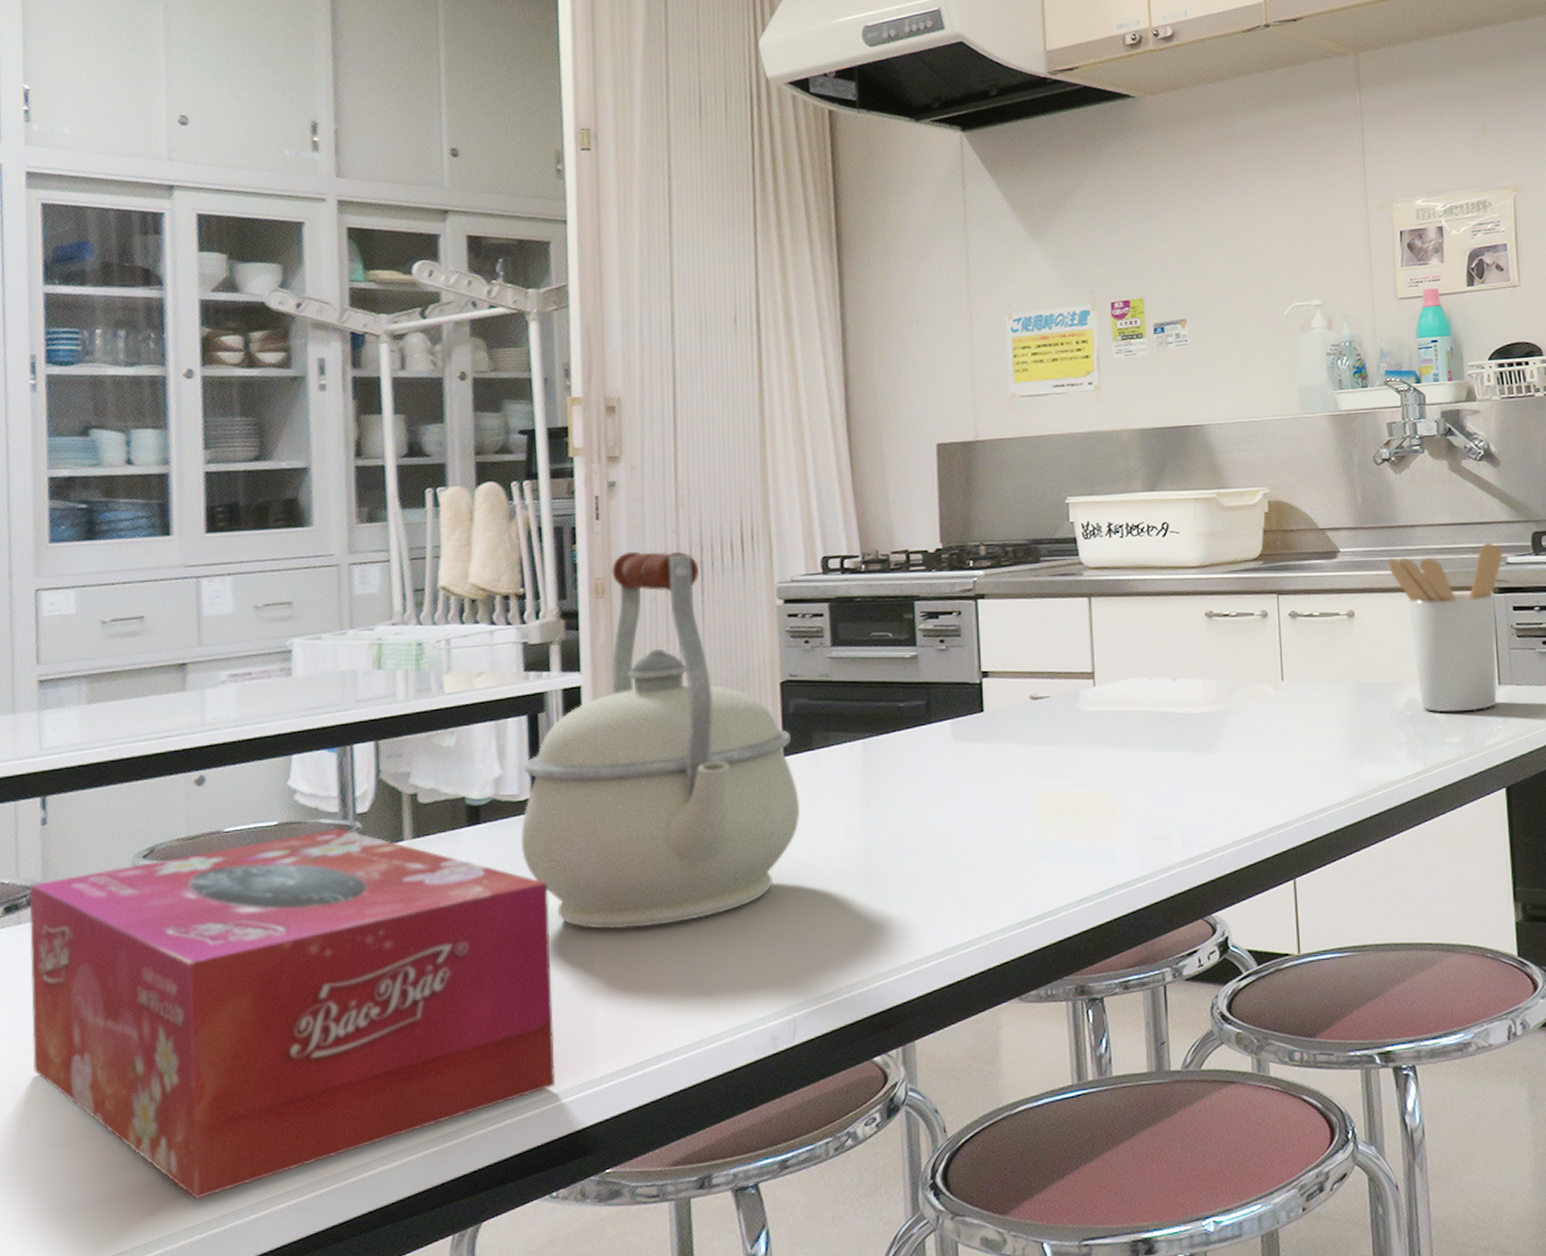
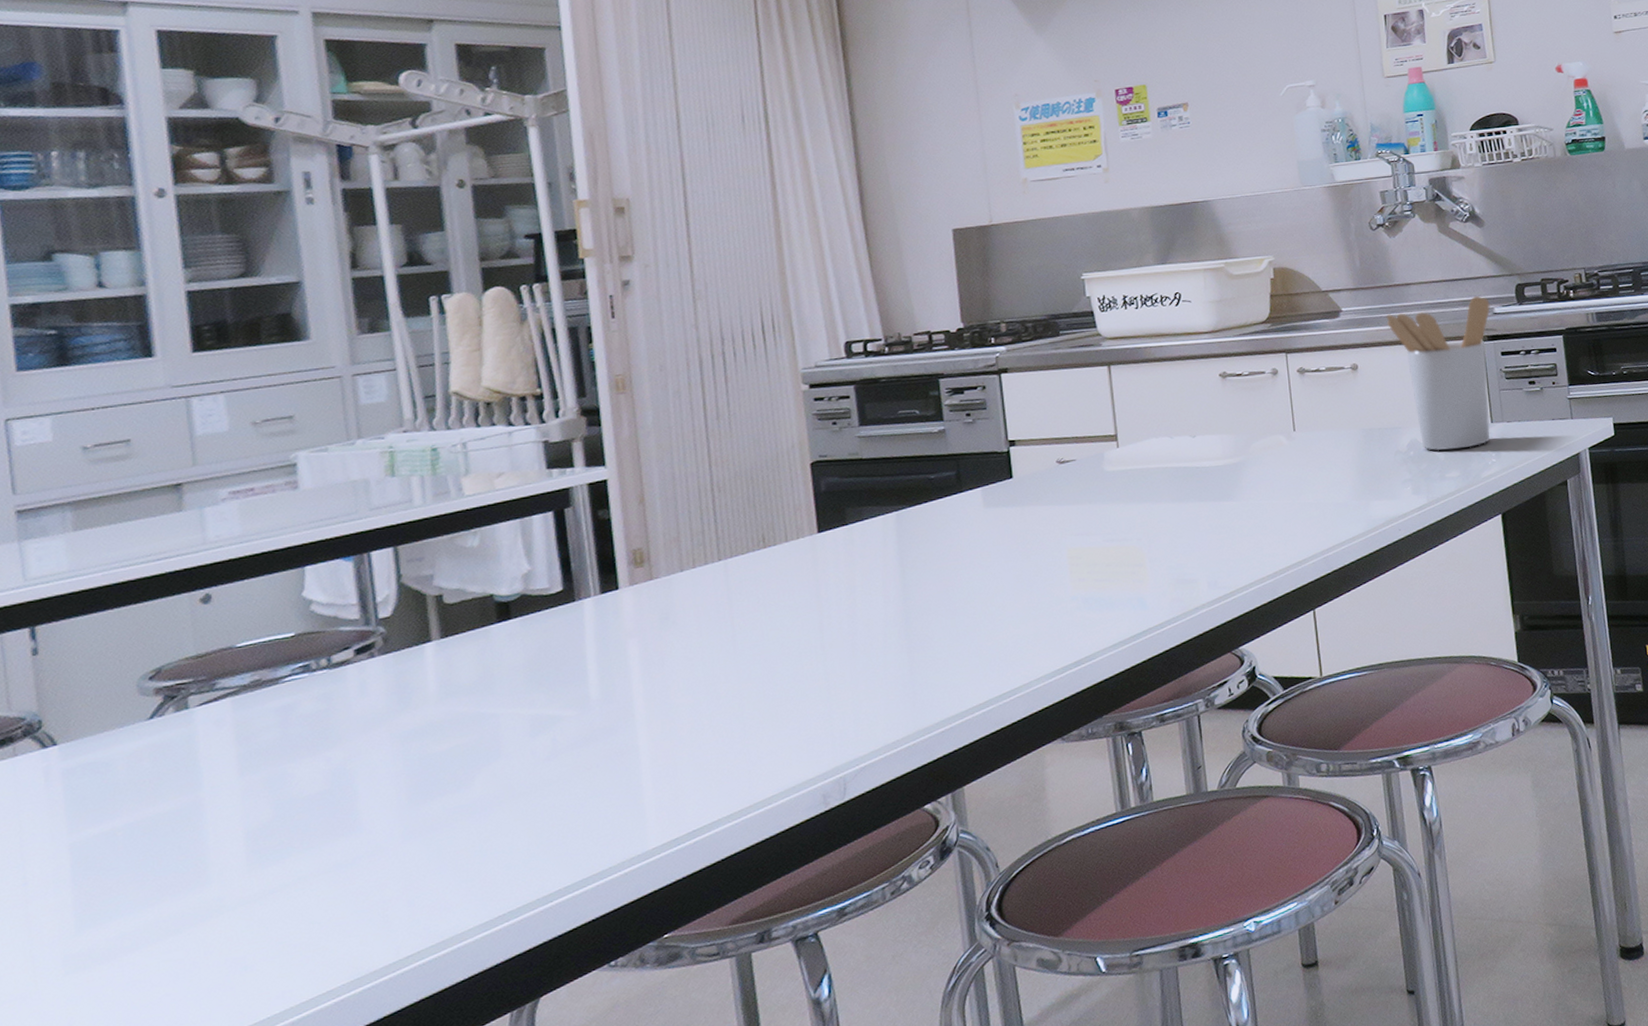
tissue box: present [28,827,556,1199] -> none [23,633,607,1007]
kettle: present [521,551,799,929] -> none [552,345,837,710]

